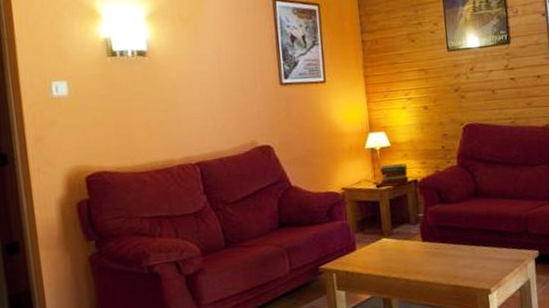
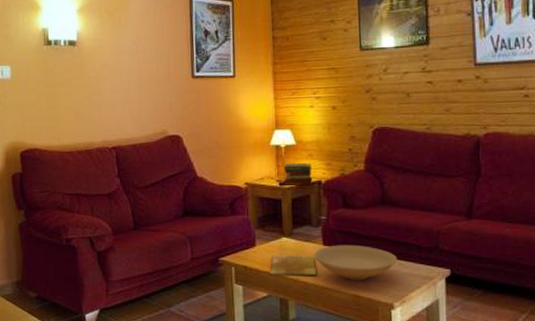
magazine: none [371,252,418,277] -> present [269,255,317,276]
decorative bowl: none [414,237,491,273] -> present [314,244,397,281]

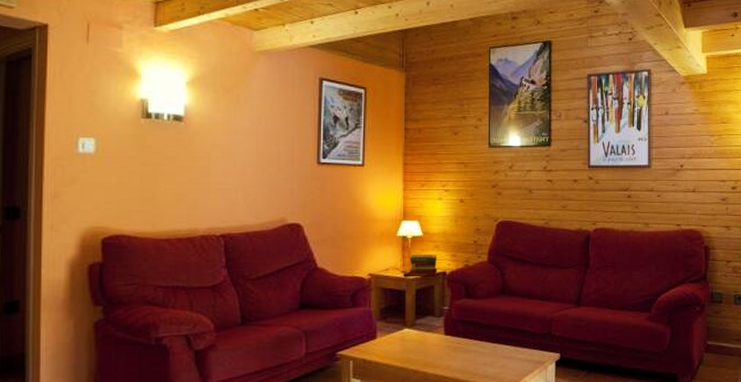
magazine: present [269,255,317,276] -> none [389,345,438,367]
decorative bowl: present [314,244,397,281] -> none [435,333,513,369]

